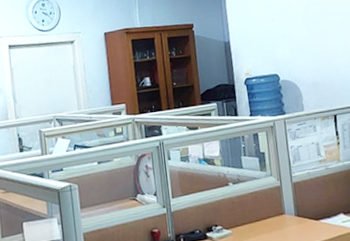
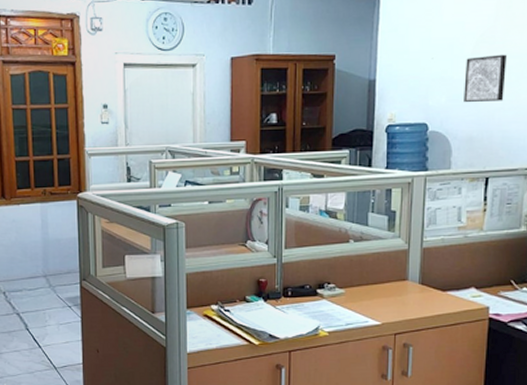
wall art: none [300,13,336,54] -> present [464,54,507,102]

